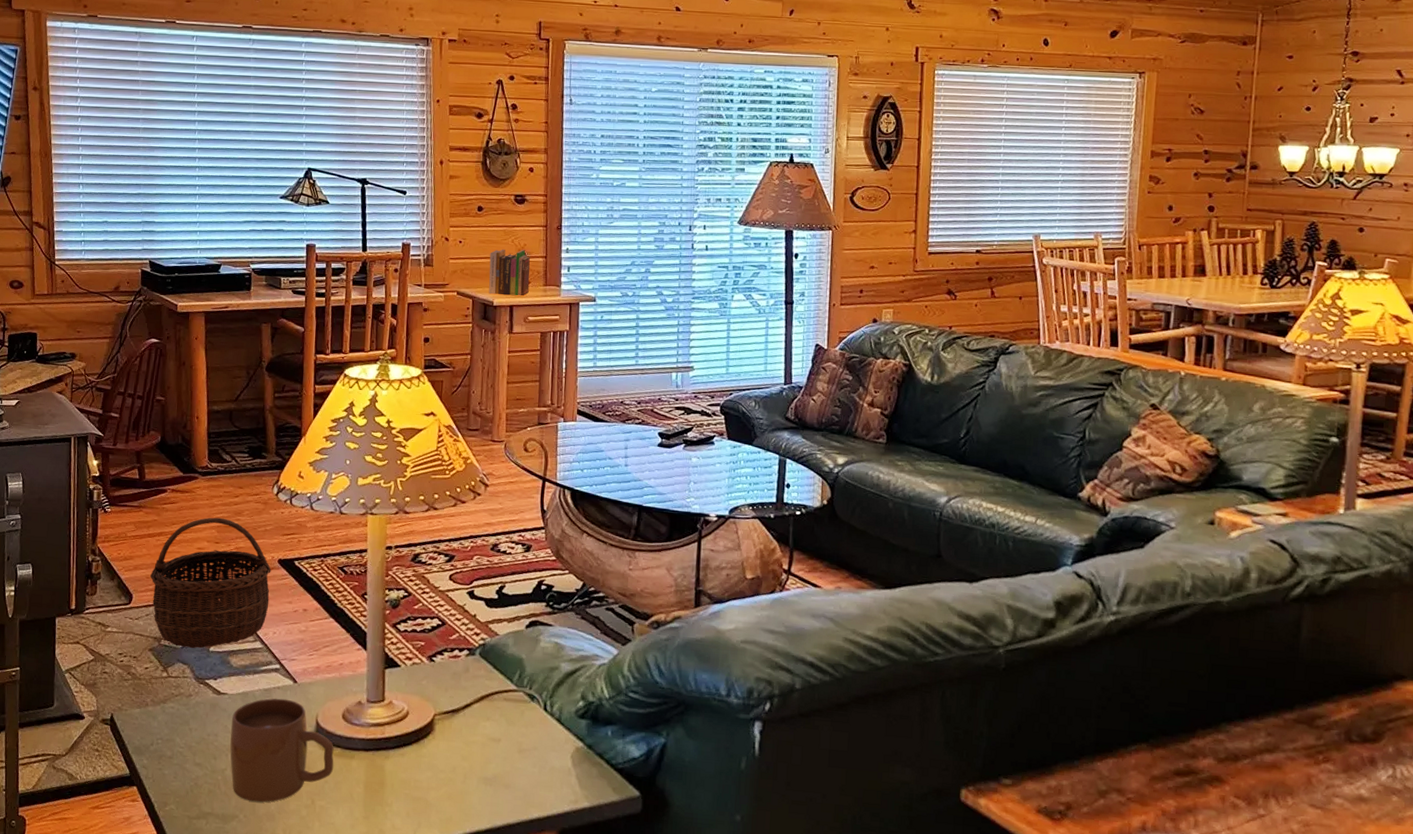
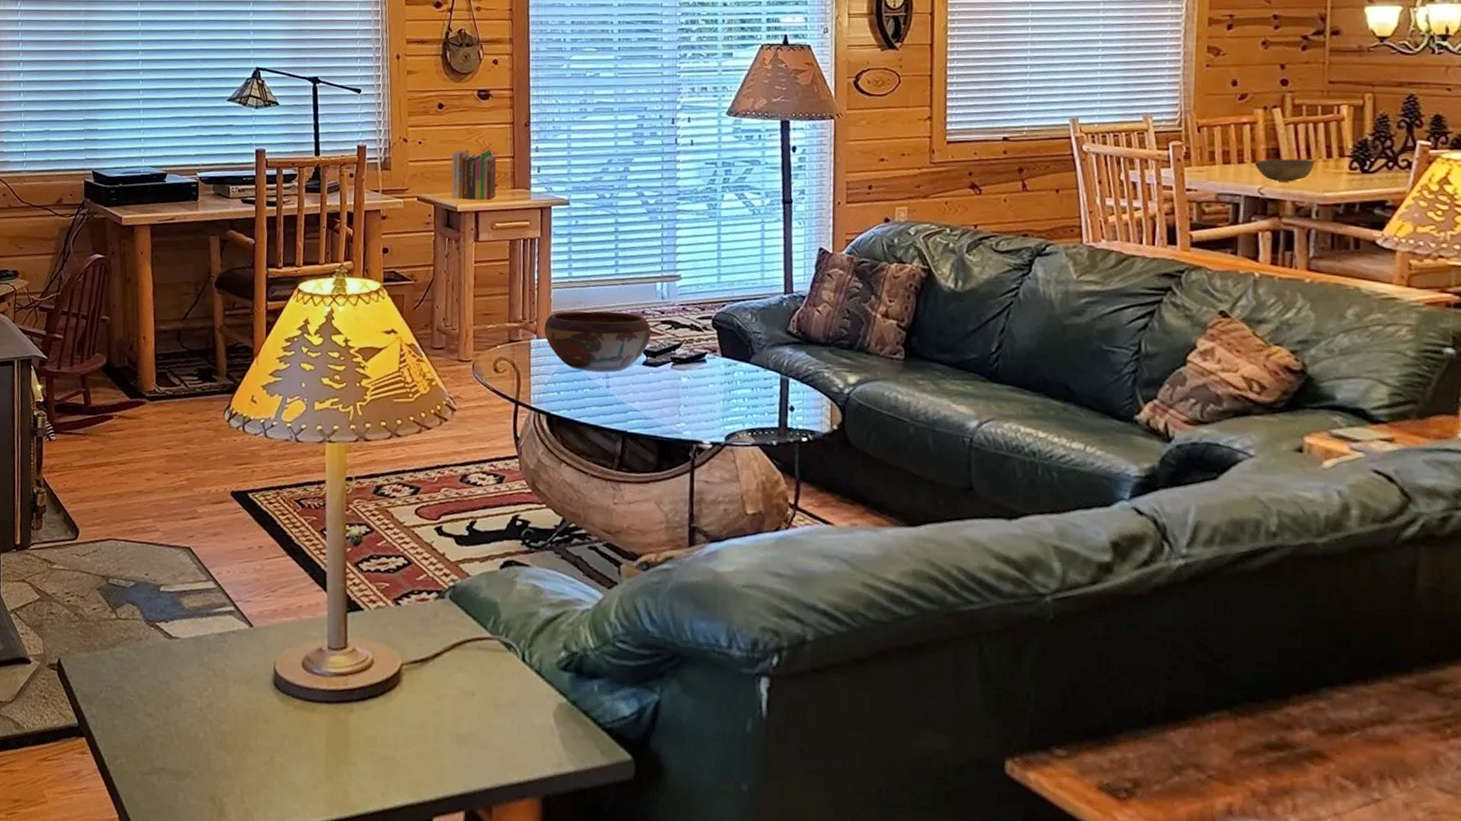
wicker basket: present [150,517,271,648] -> none [97,445,224,588]
mug: present [229,698,334,802] -> none [182,643,294,758]
decorative bowl: none [570,397,667,453] -> present [544,311,652,372]
bowl: none [1184,274,1233,294] -> present [1254,159,1315,182]

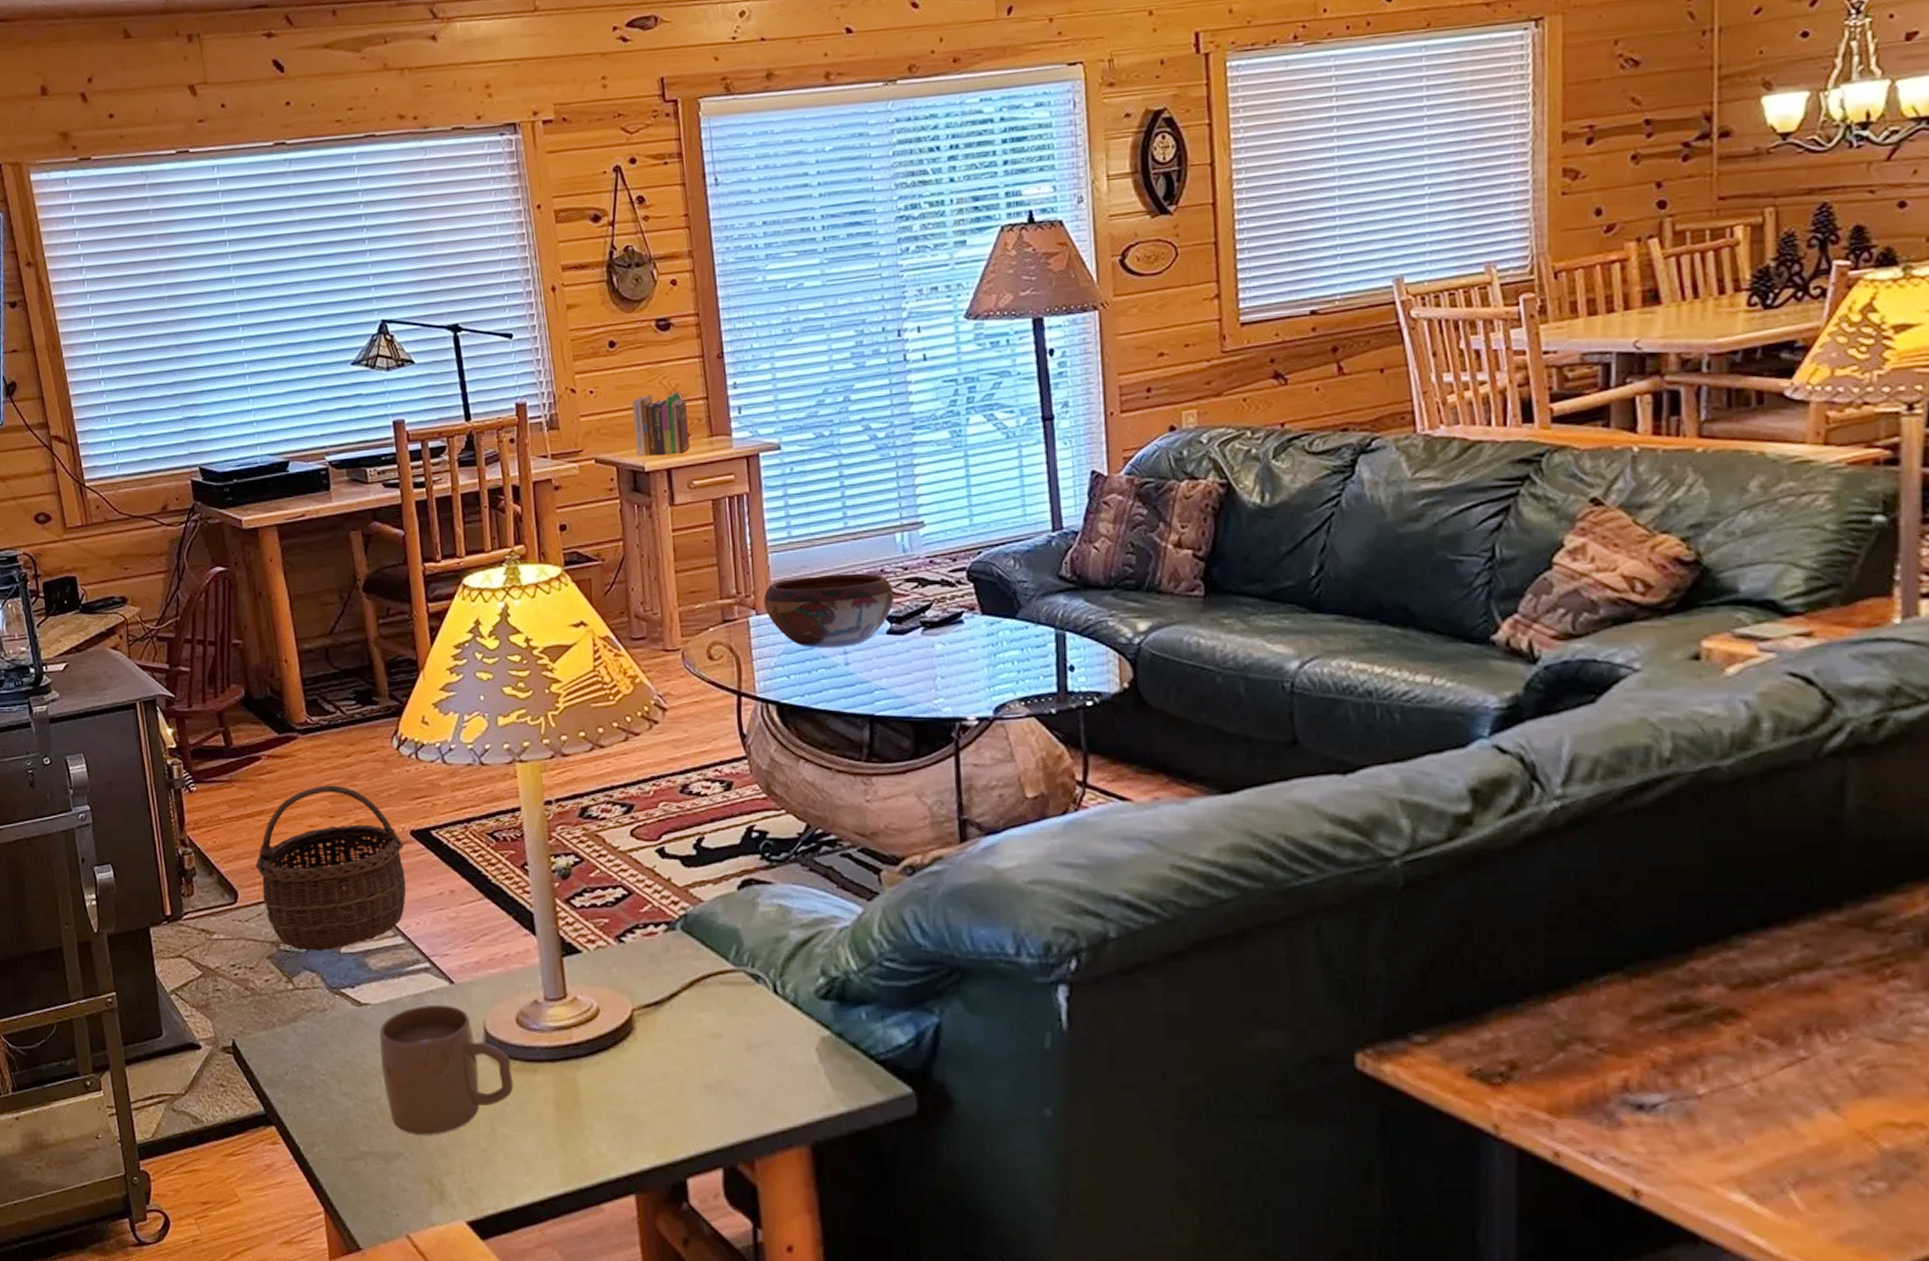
wicker basket: none [97,445,224,588] -> present [256,785,407,951]
mug: none [182,643,294,758] -> present [379,1004,514,1135]
bowl: present [1254,159,1315,182] -> none [1627,298,1703,331]

